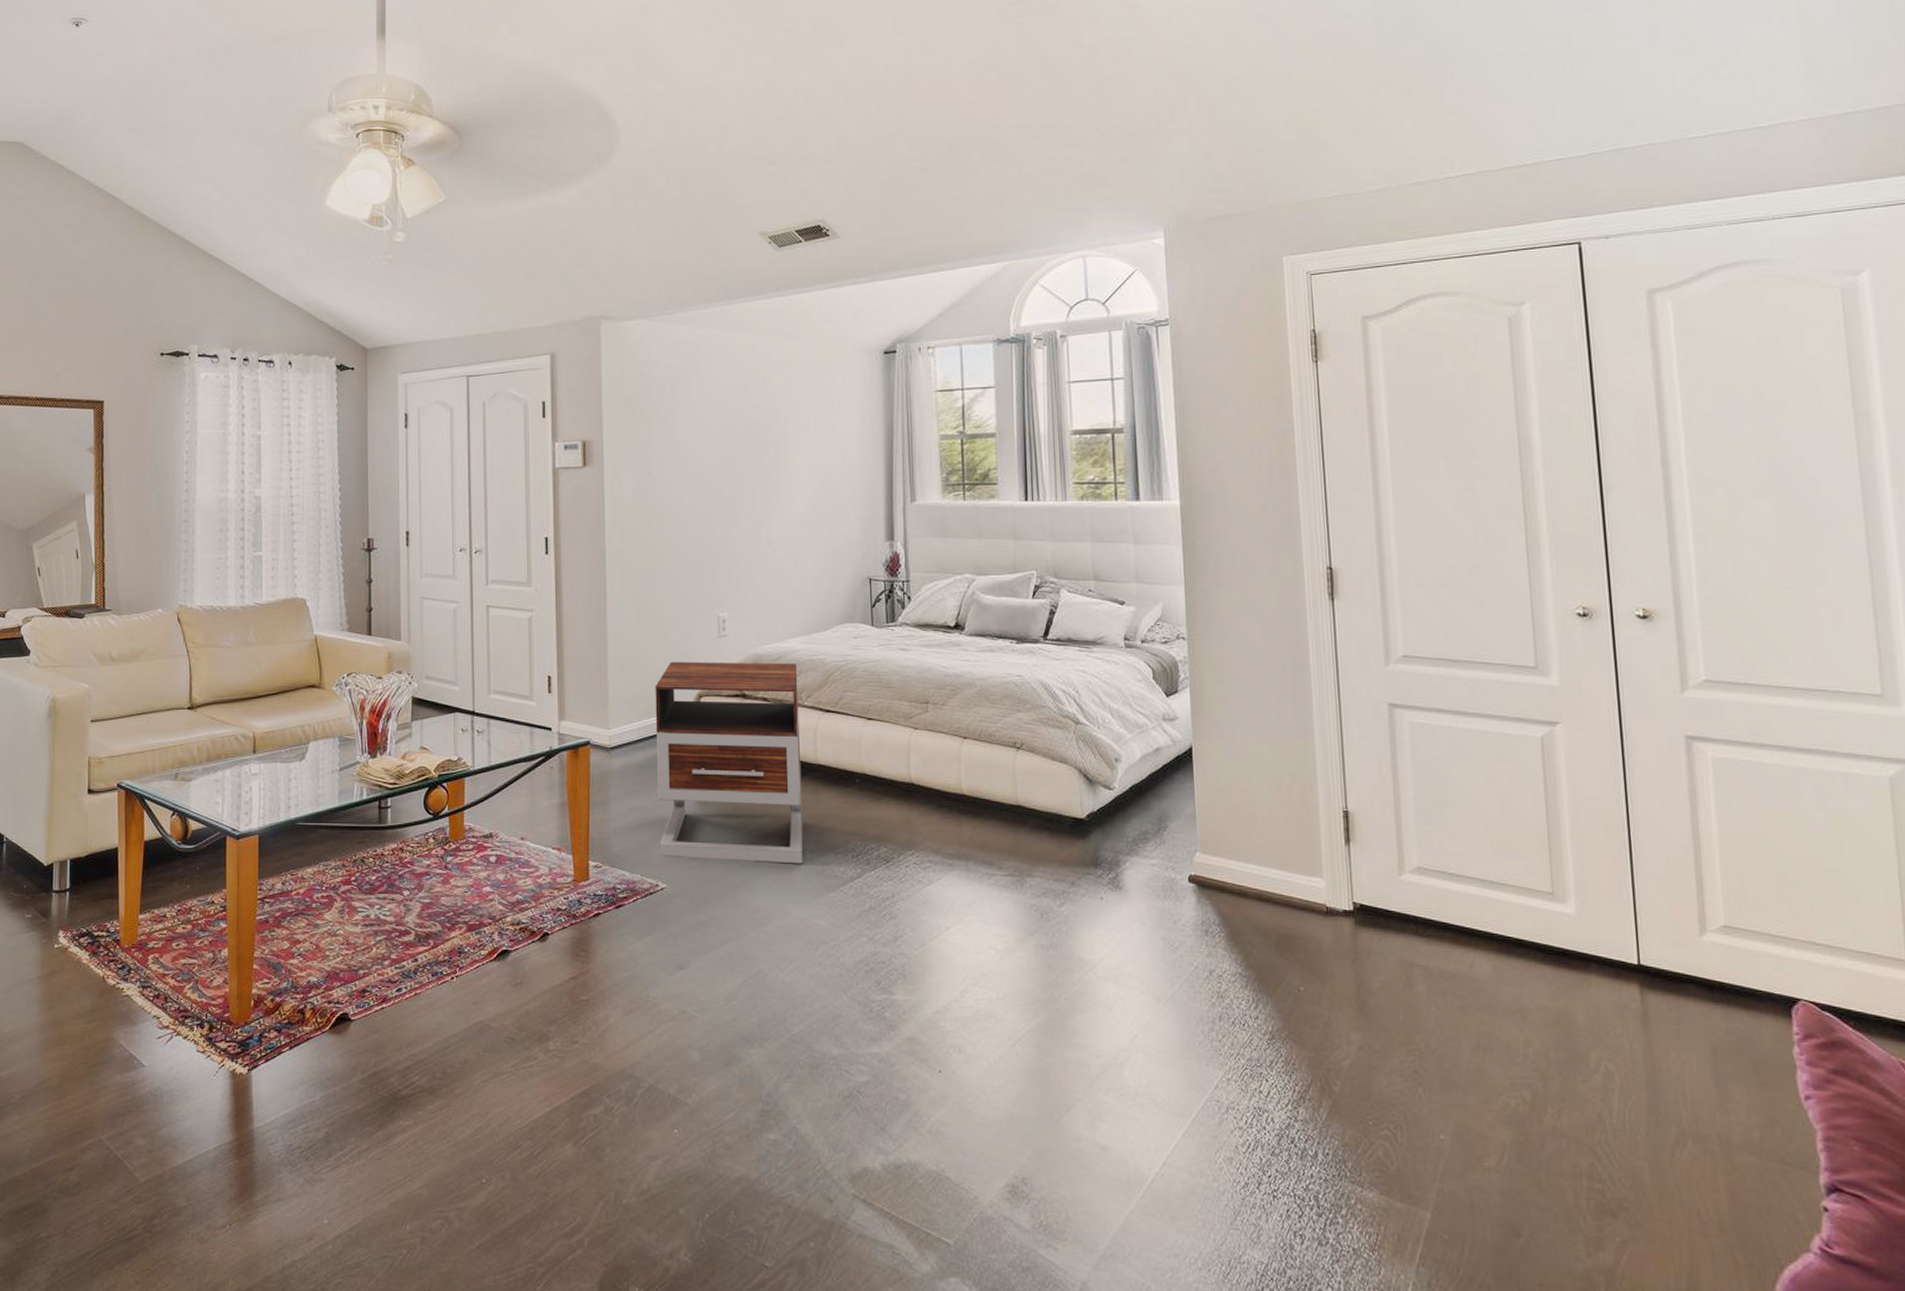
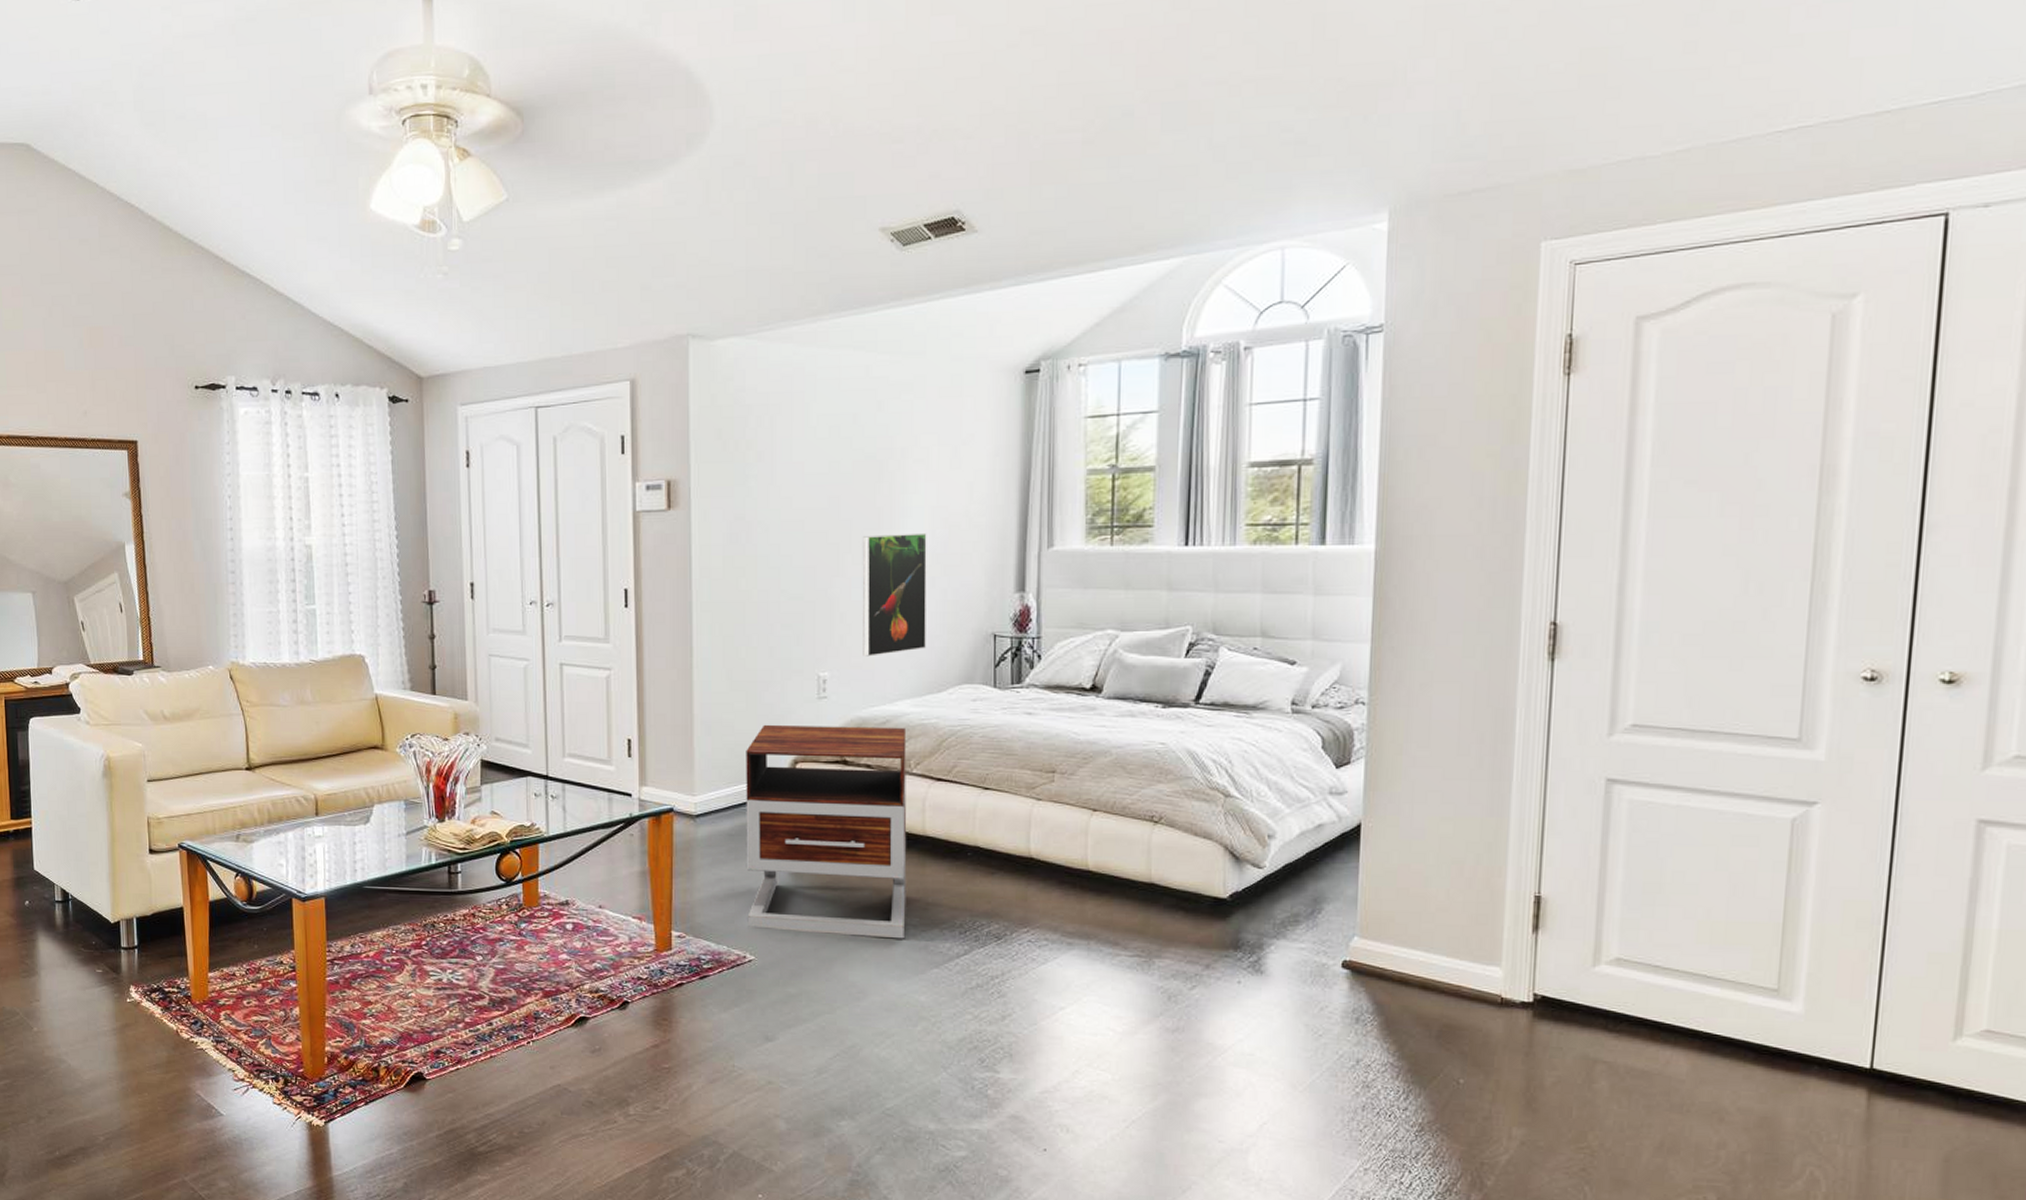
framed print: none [753,488,811,598] -> present [862,532,927,656]

